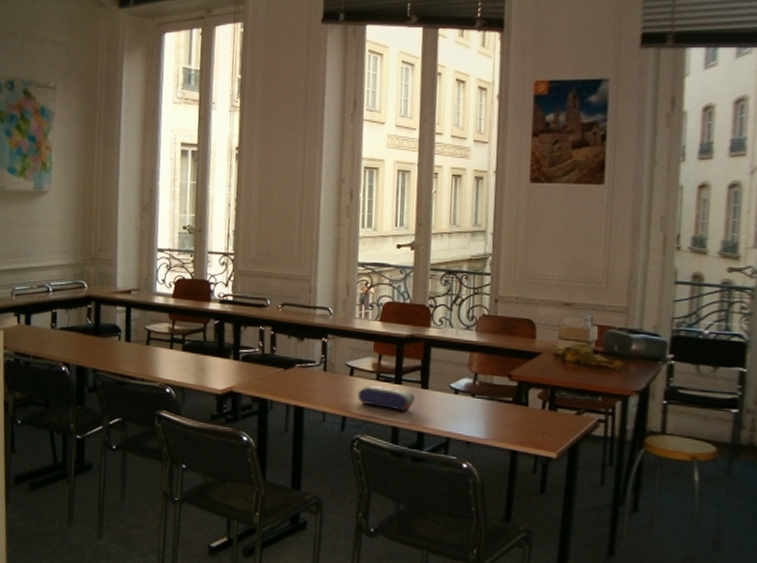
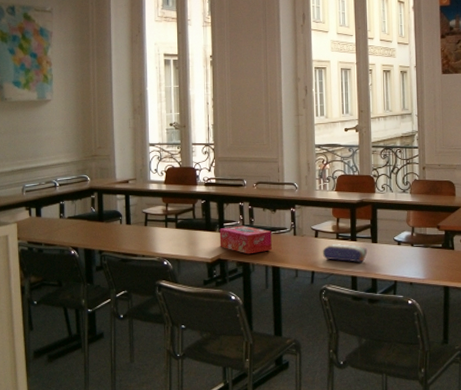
tissue box: none [233,353,296,389] -> present [219,225,272,254]

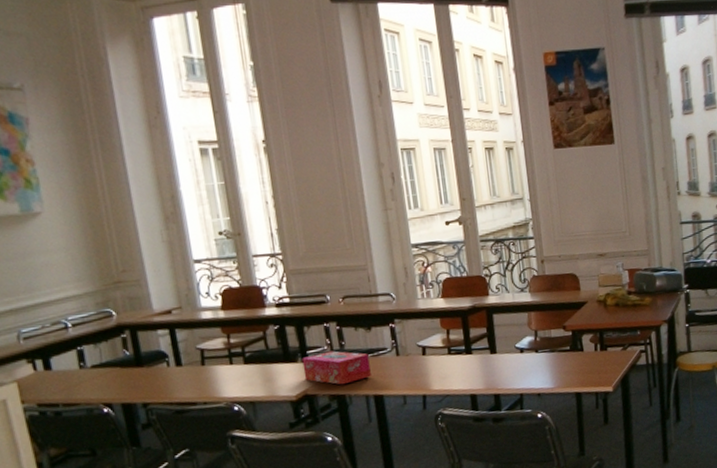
pencil case: present [322,244,368,263] -> none [432,359,487,380]

